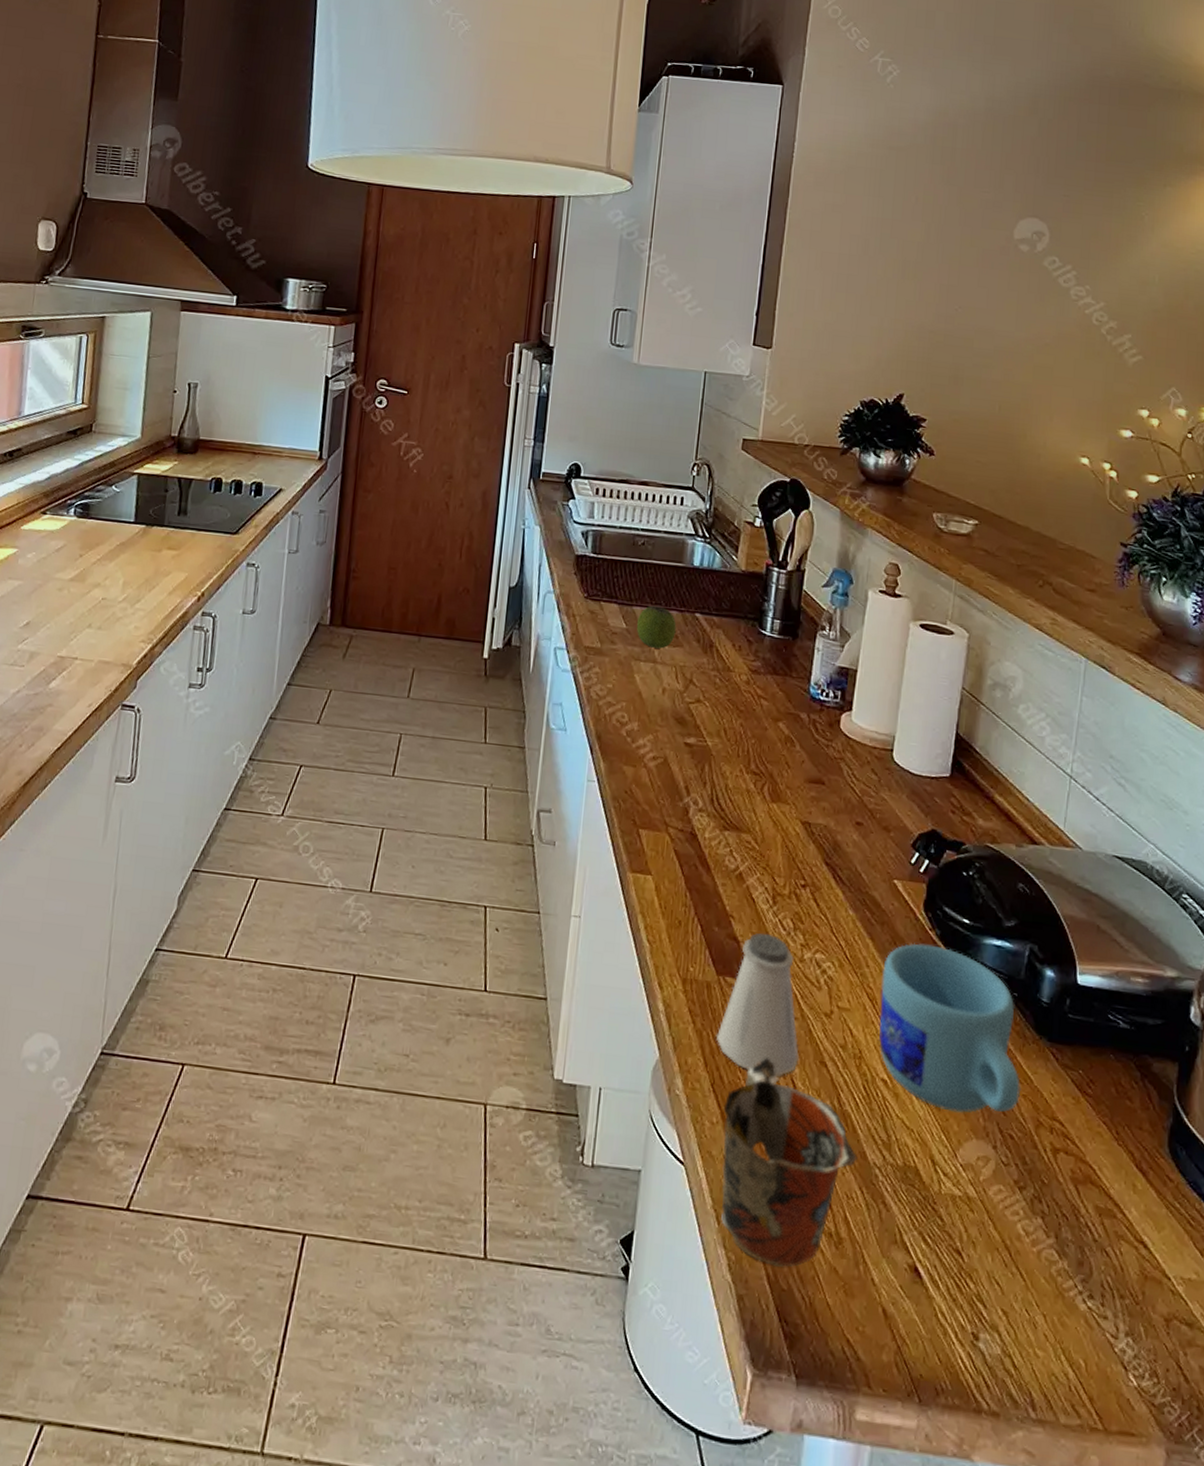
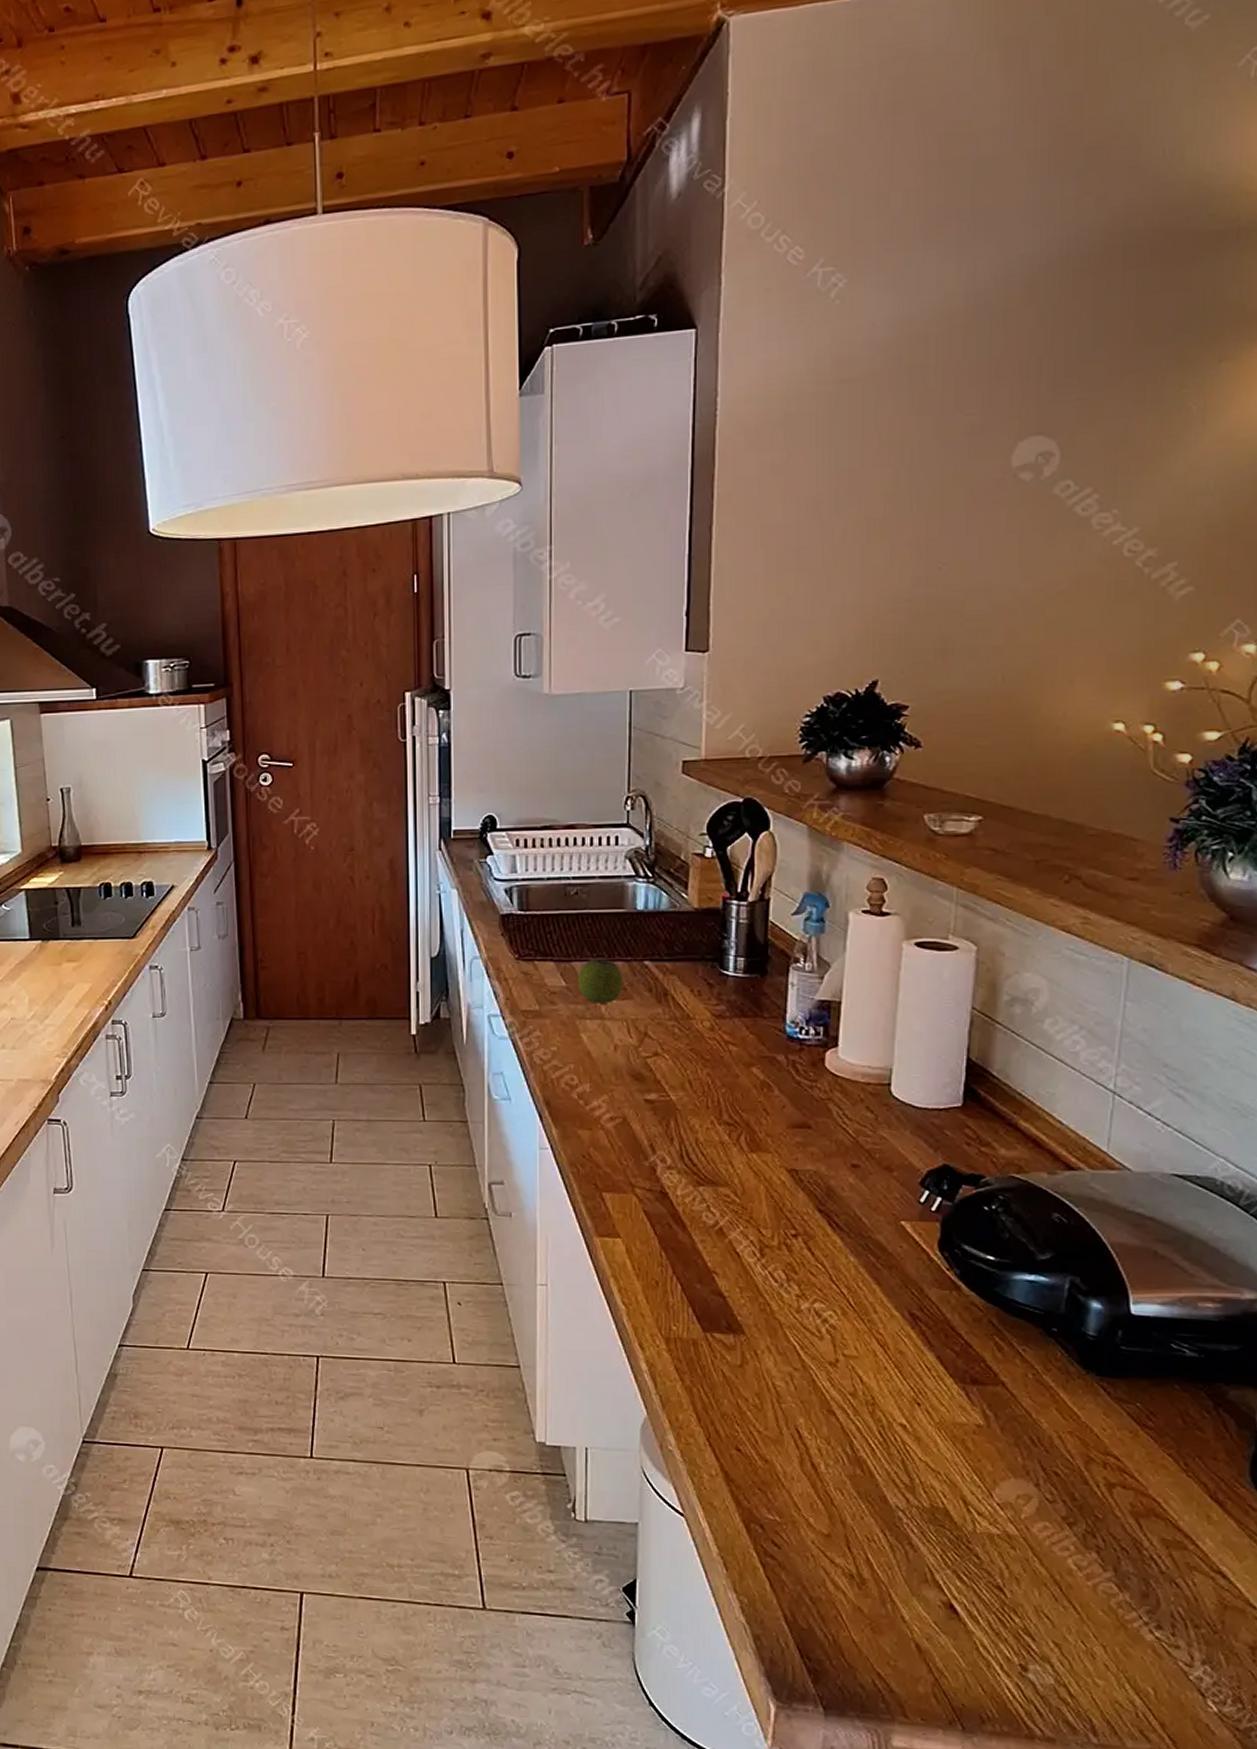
saltshaker: present [716,933,799,1076] -> none [707,1286,803,1427]
mug: present [721,1058,858,1267] -> none [722,1410,877,1608]
mug: present [879,943,1021,1113] -> none [893,1285,1066,1453]

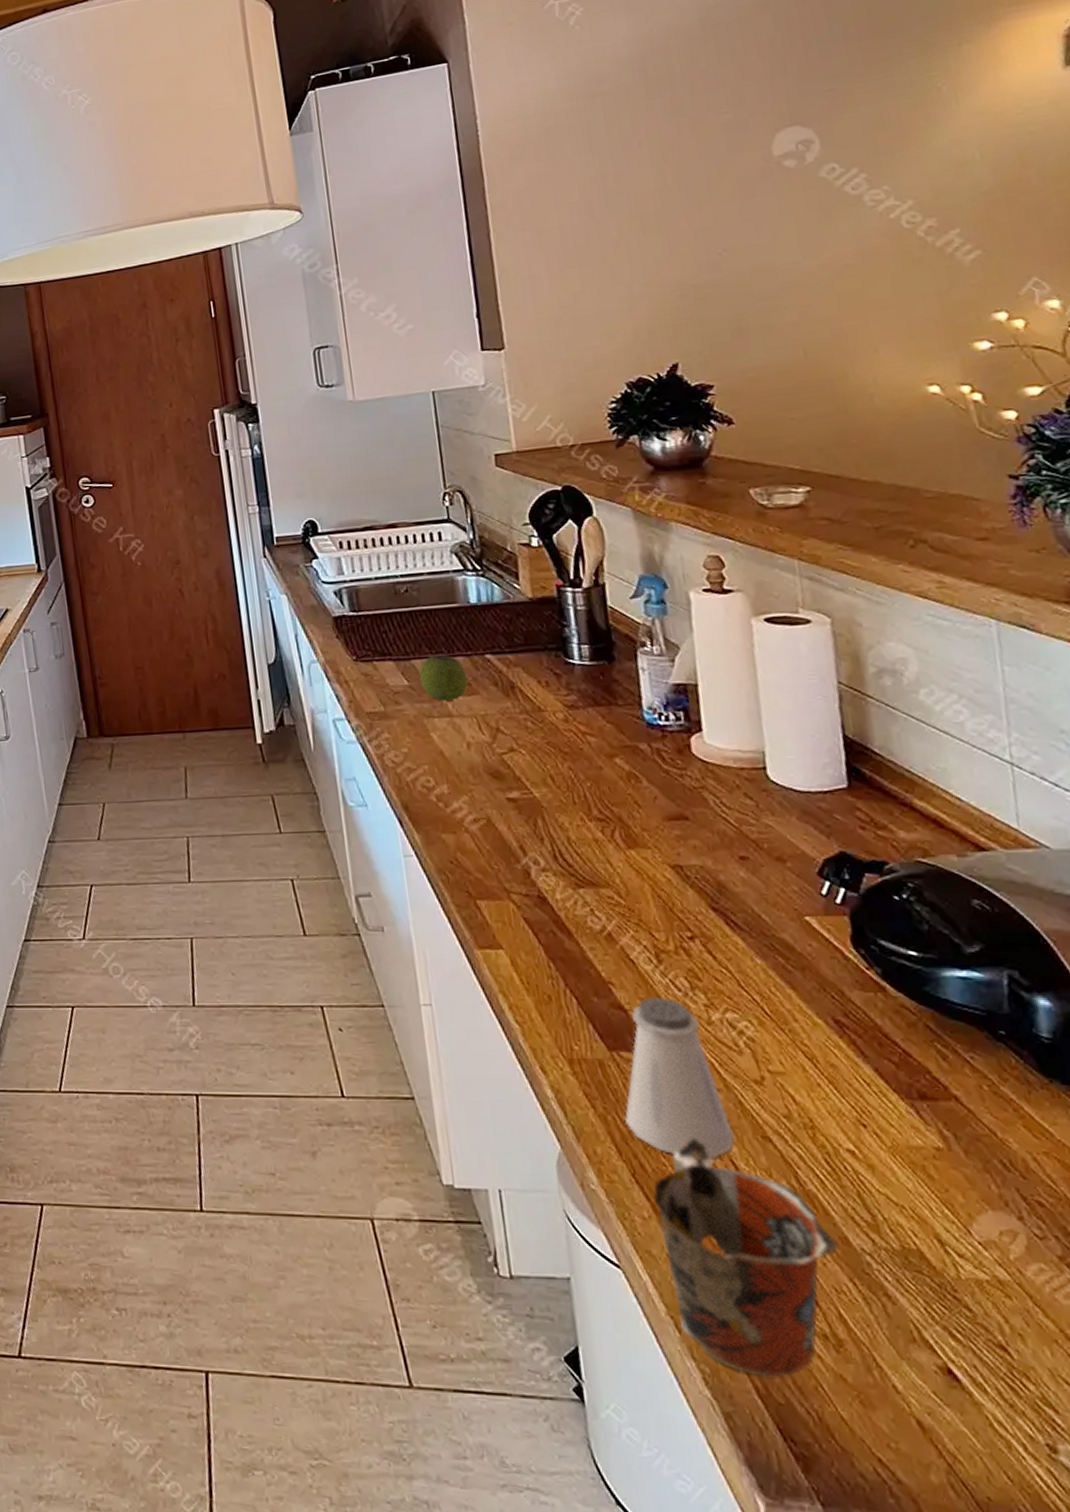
saltshaker: none [707,1286,803,1427] -> present [624,997,735,1158]
mug: none [722,1410,877,1608] -> present [653,1138,839,1377]

